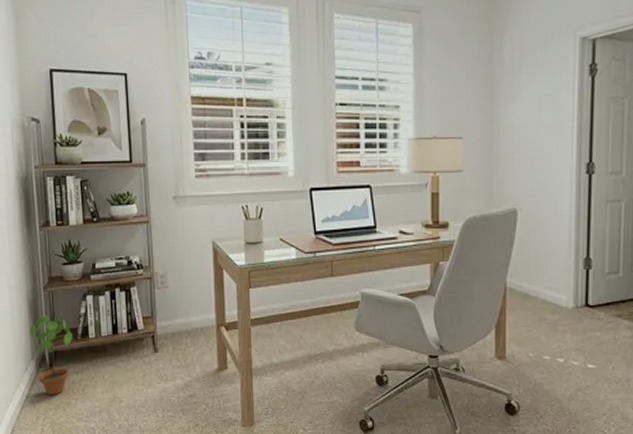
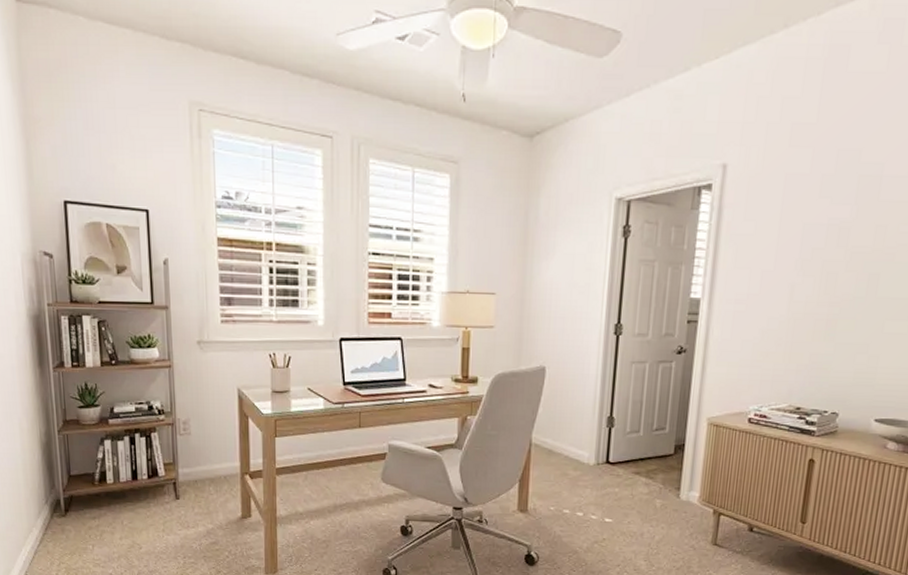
potted plant: present [29,314,73,395] -> none [43,458,89,540]

